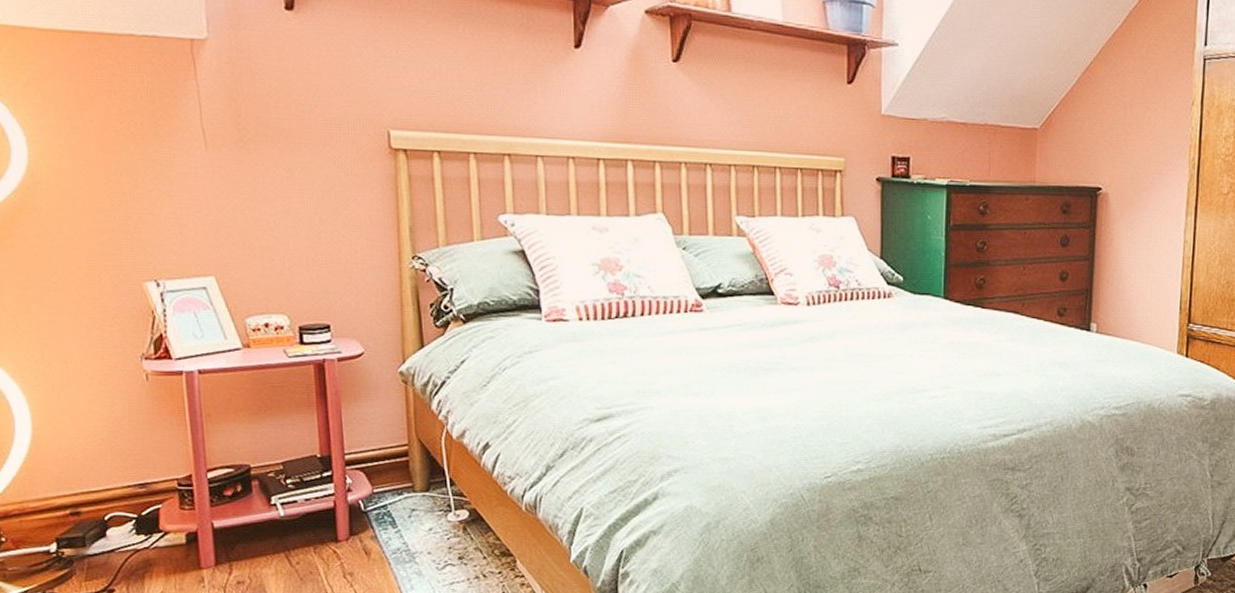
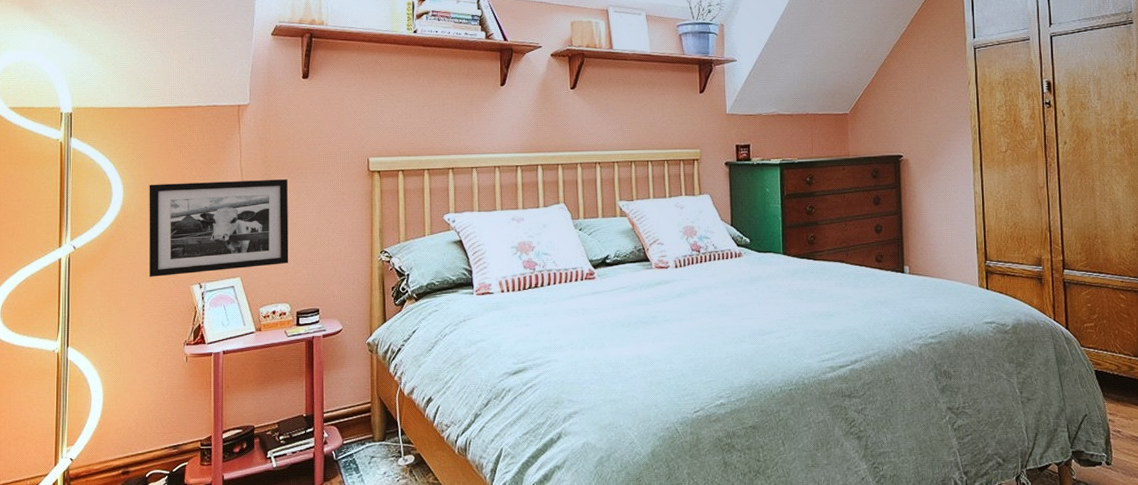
picture frame: none [65,140,283,268] -> present [149,179,289,277]

